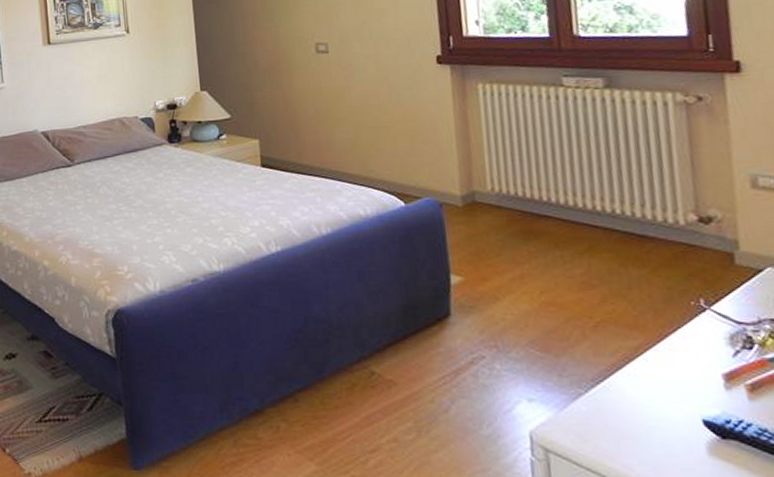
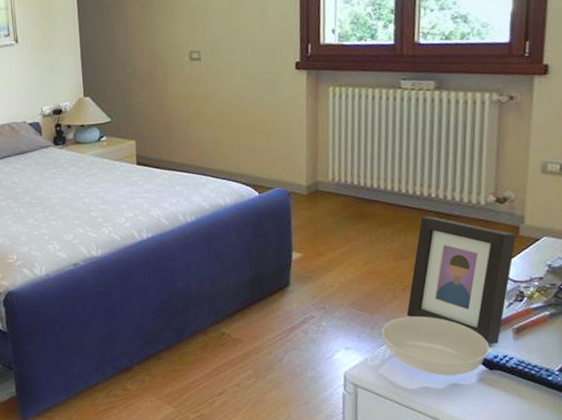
bowl: none [571,363,719,445] -> present [381,316,490,377]
picture frame: none [601,237,732,405] -> present [406,216,516,345]

